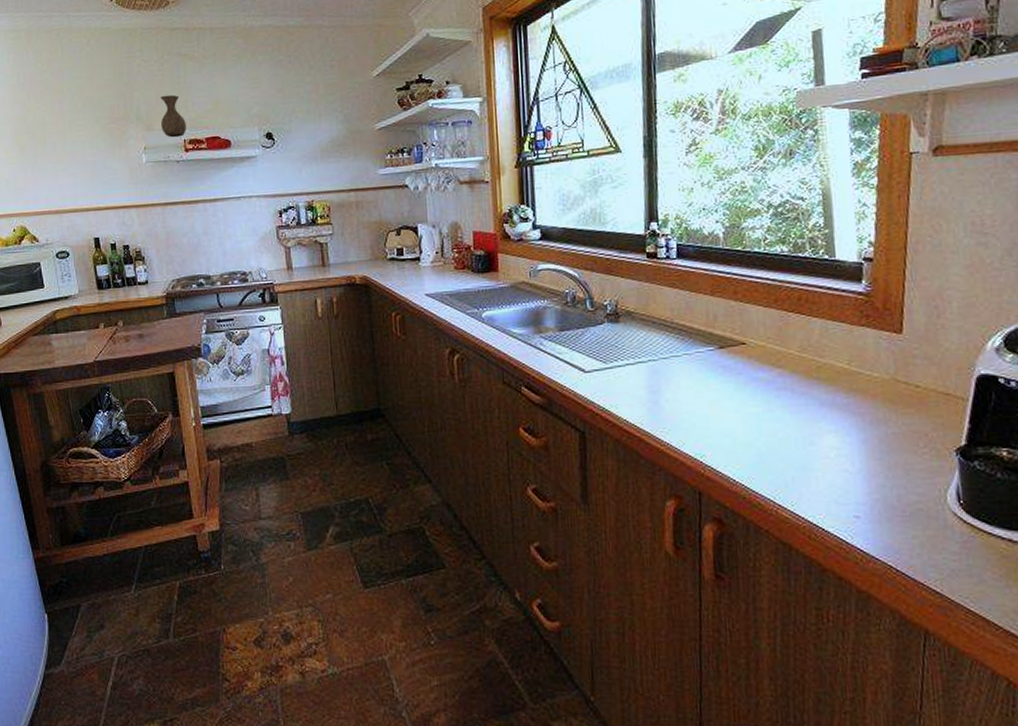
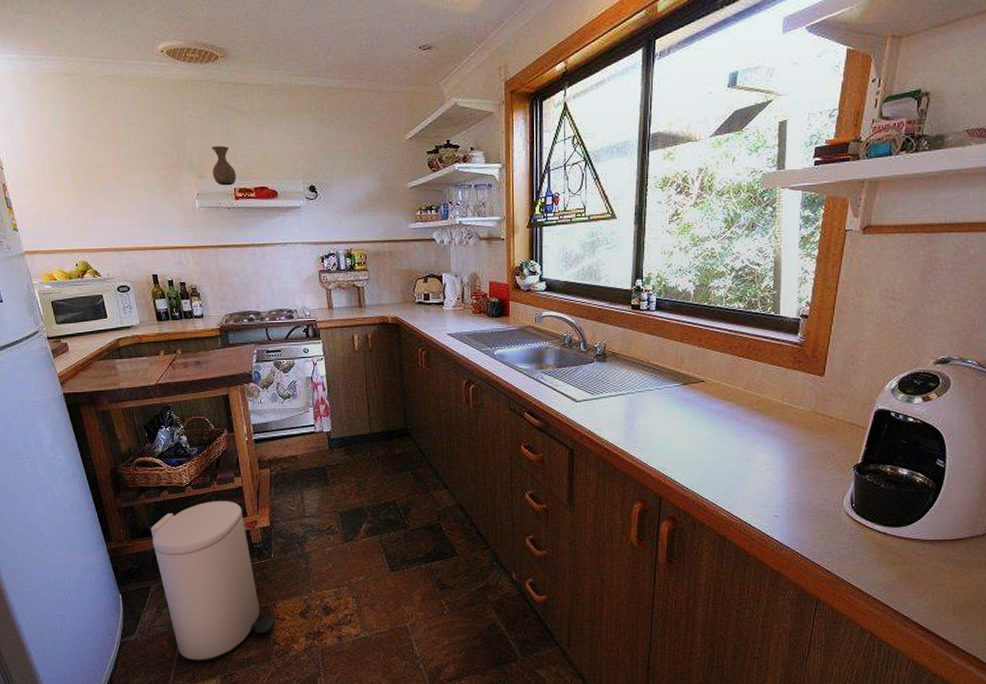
pedal bin: none [82,499,225,703] -> present [150,501,275,662]

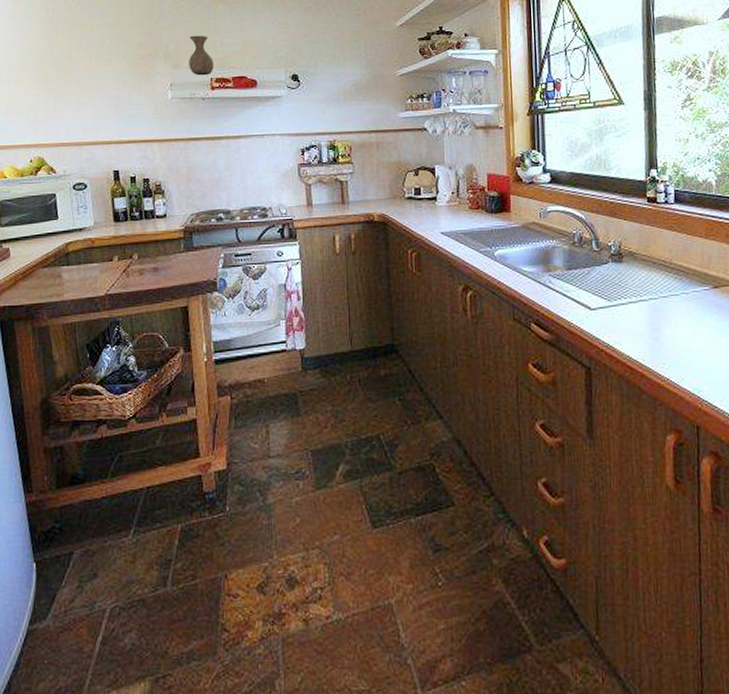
pedal bin: present [150,501,275,662] -> none [81,437,226,659]

